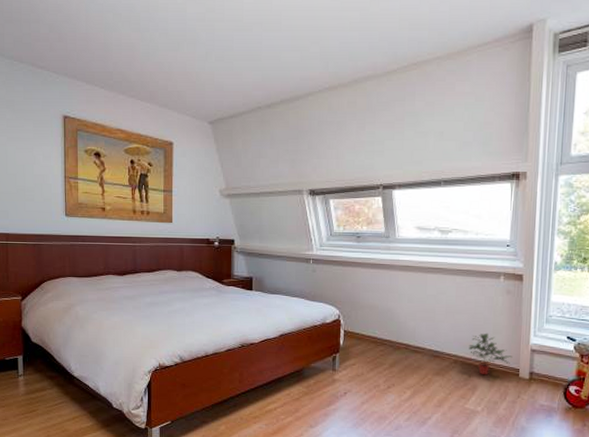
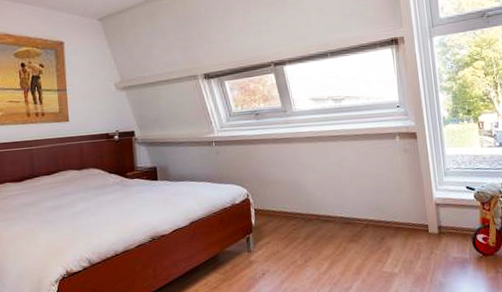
potted plant: present [469,333,513,375] -> none [377,193,420,236]

